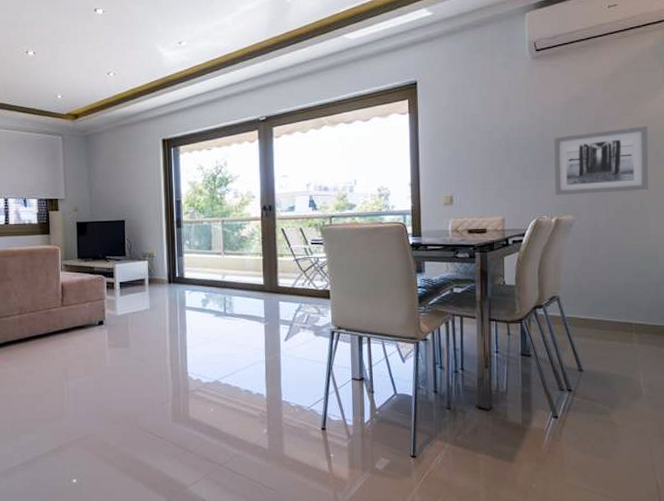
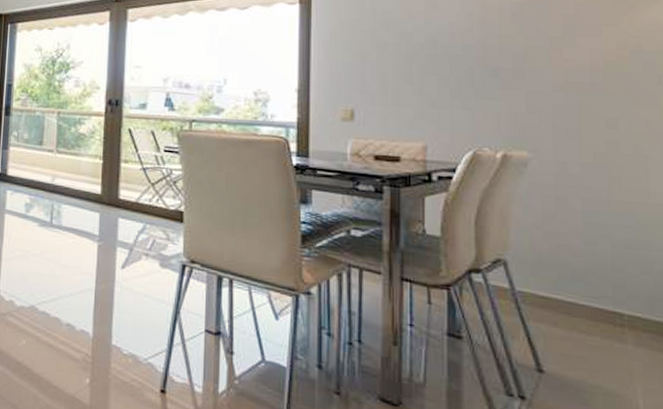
wall art: present [554,126,649,195] -> none [500,41,647,128]

